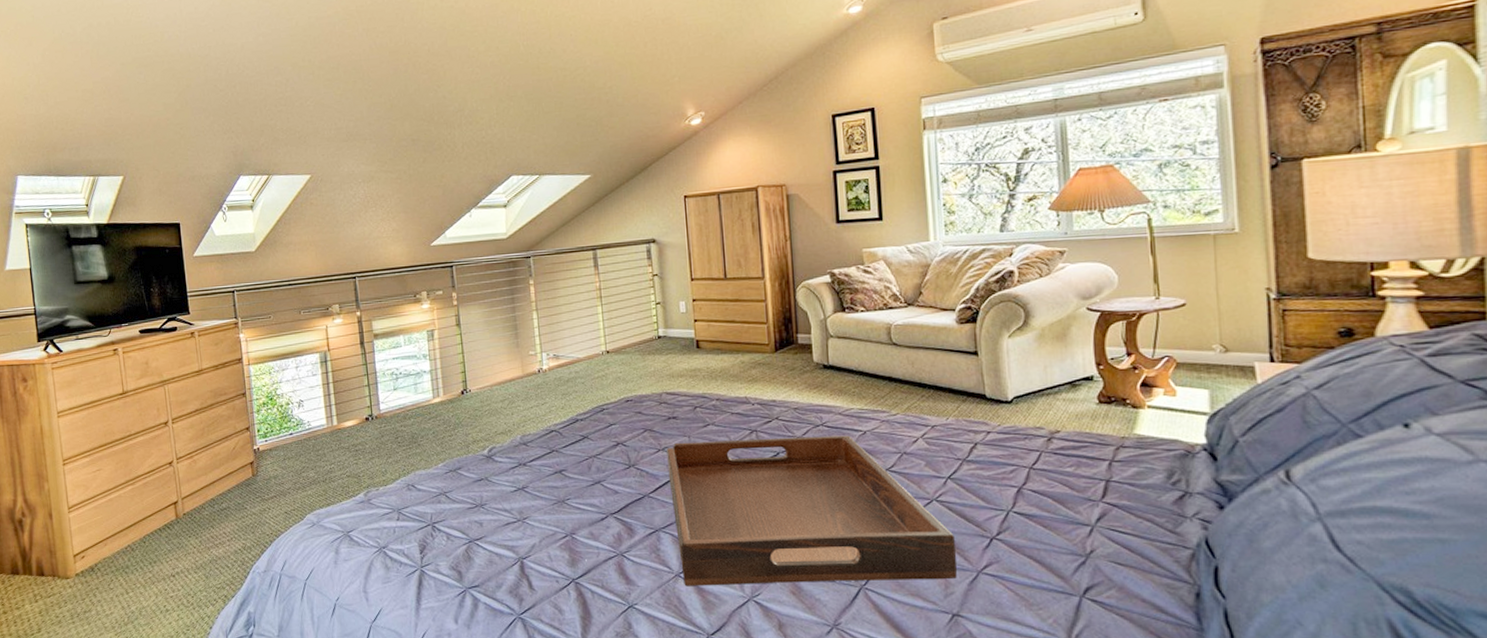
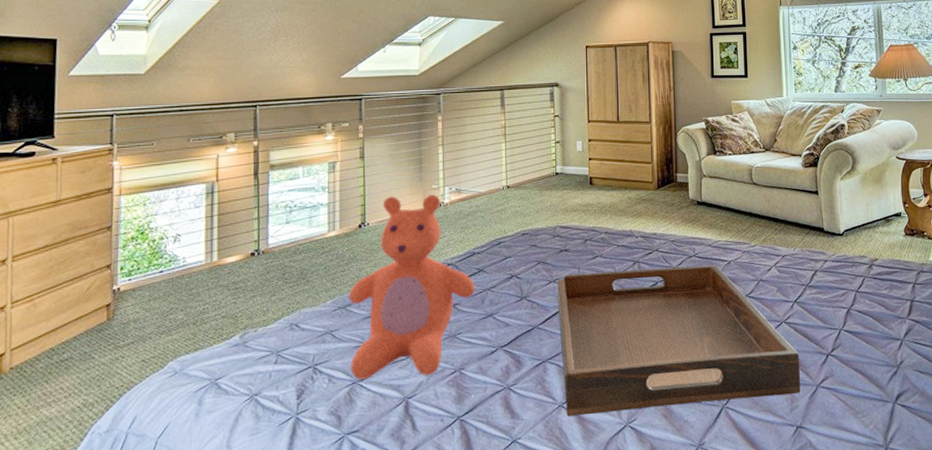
teddy bear: none [457,361,581,539] -> present [348,194,475,380]

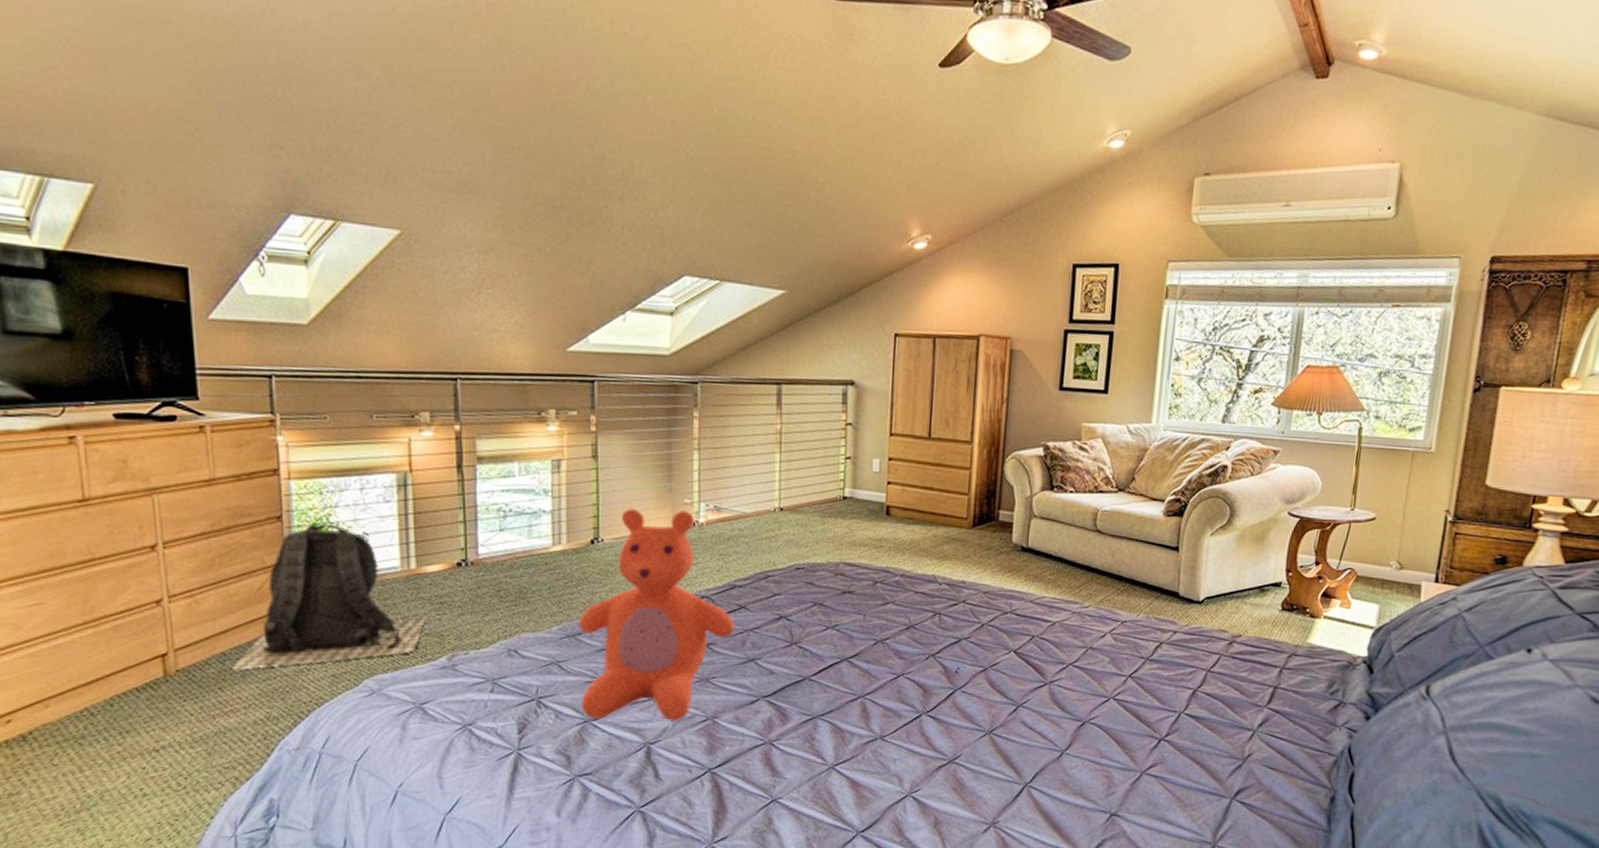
backpack: none [57,229,223,363] -> present [231,523,425,670]
serving tray: present [557,265,800,417] -> none [835,620,1125,780]

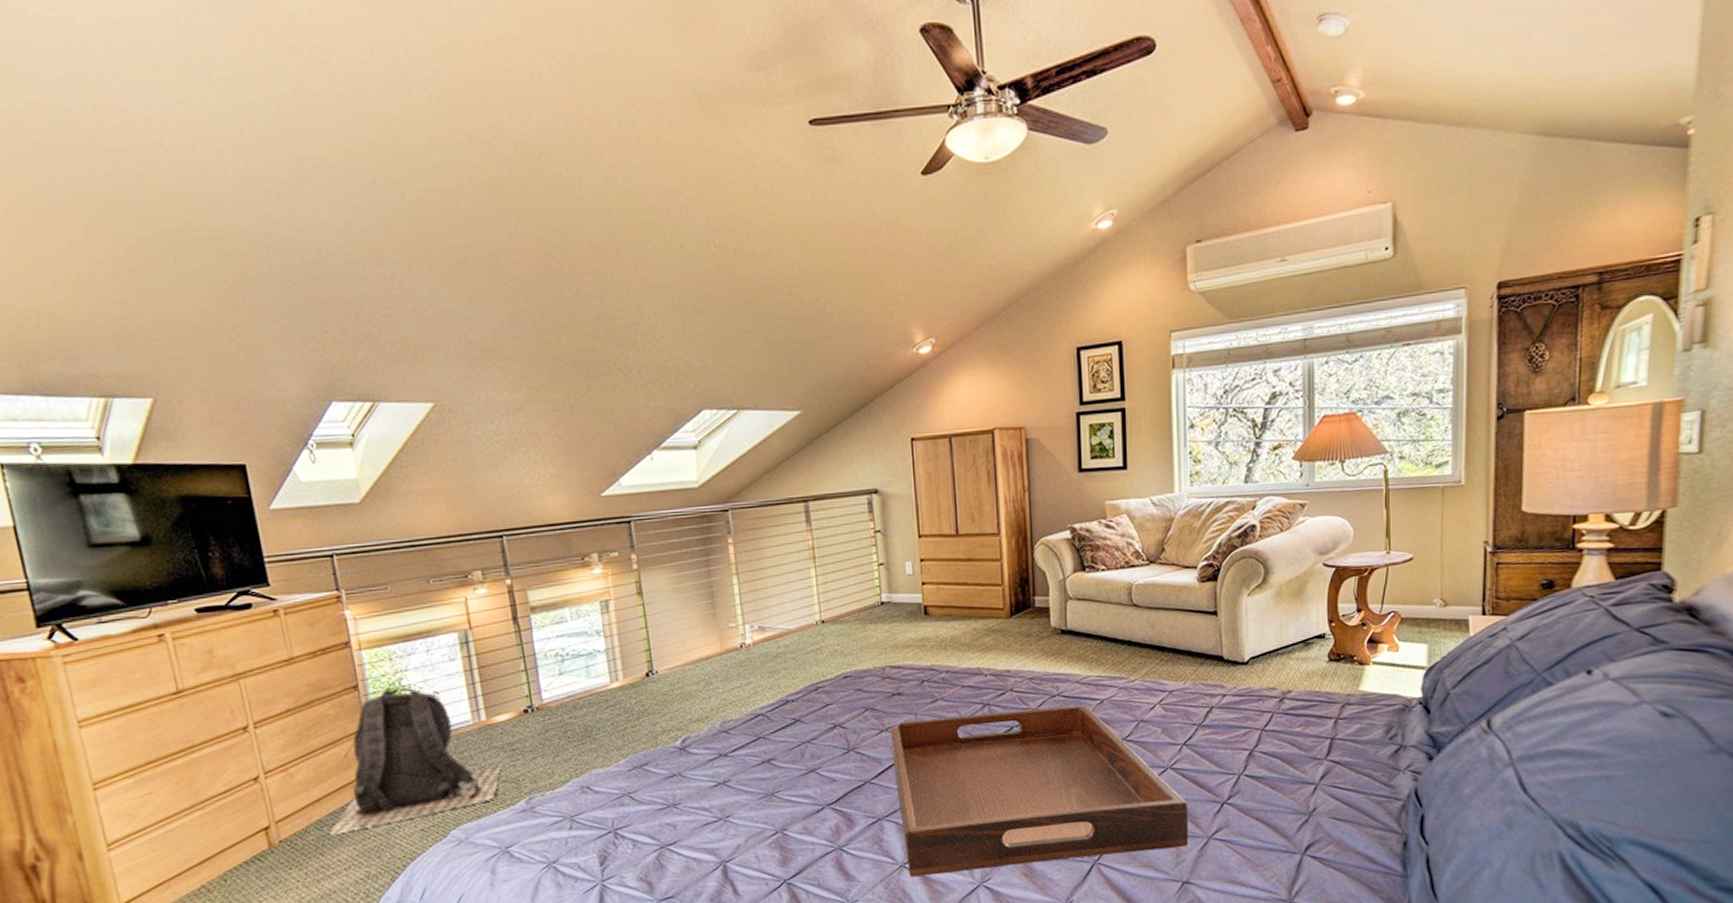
teddy bear: present [578,508,735,722] -> none [643,634,792,844]
serving tray: none [835,620,1125,780] -> present [890,705,1188,877]

